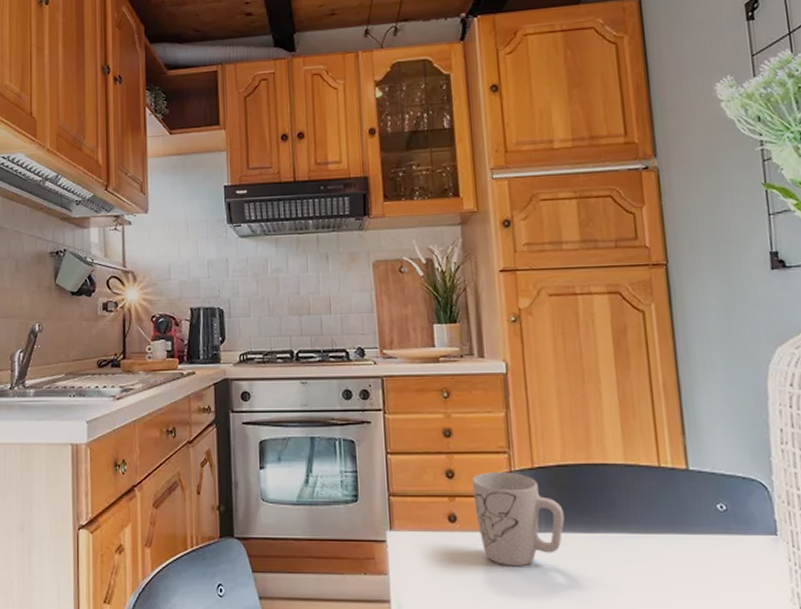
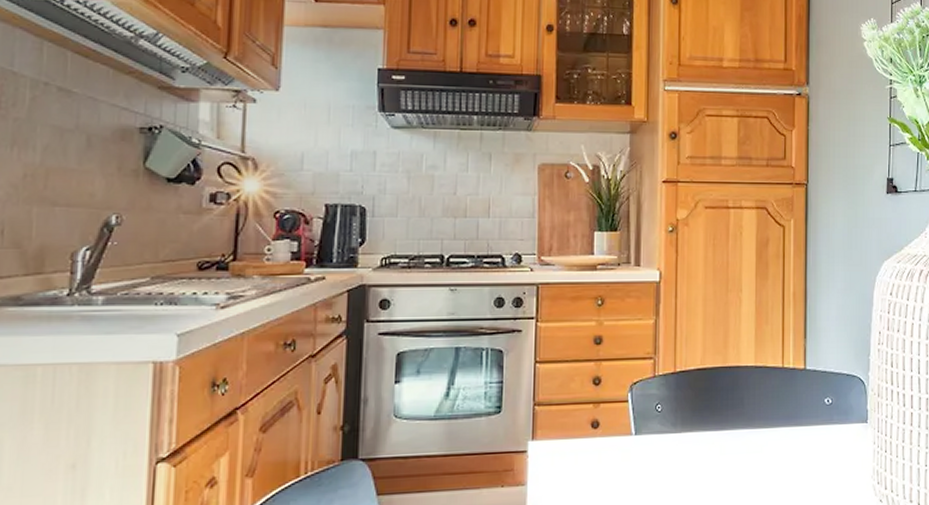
mug: present [472,471,565,567] -> none [617,376,698,468]

